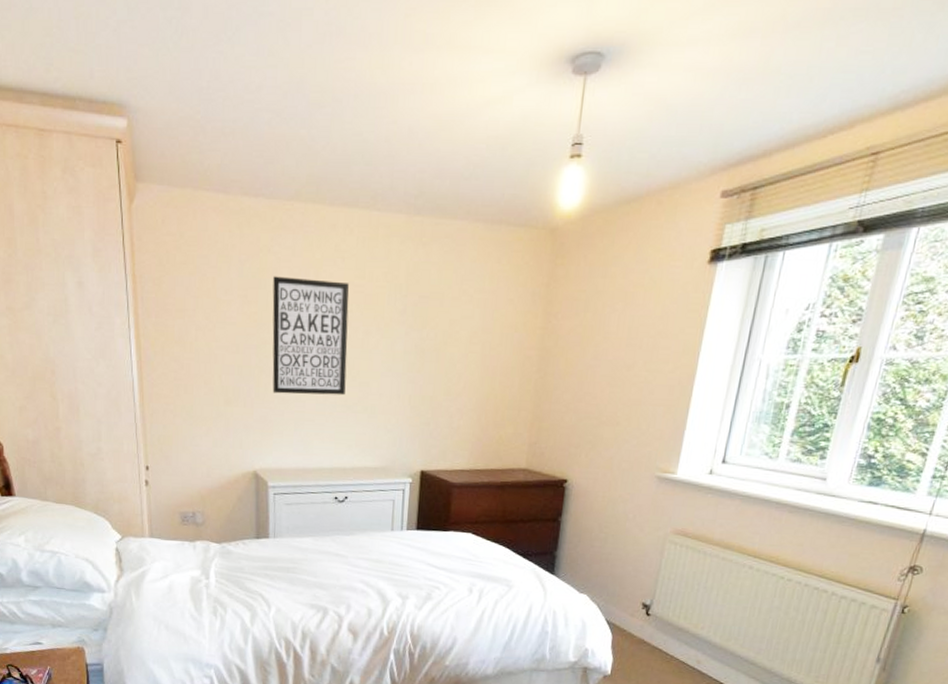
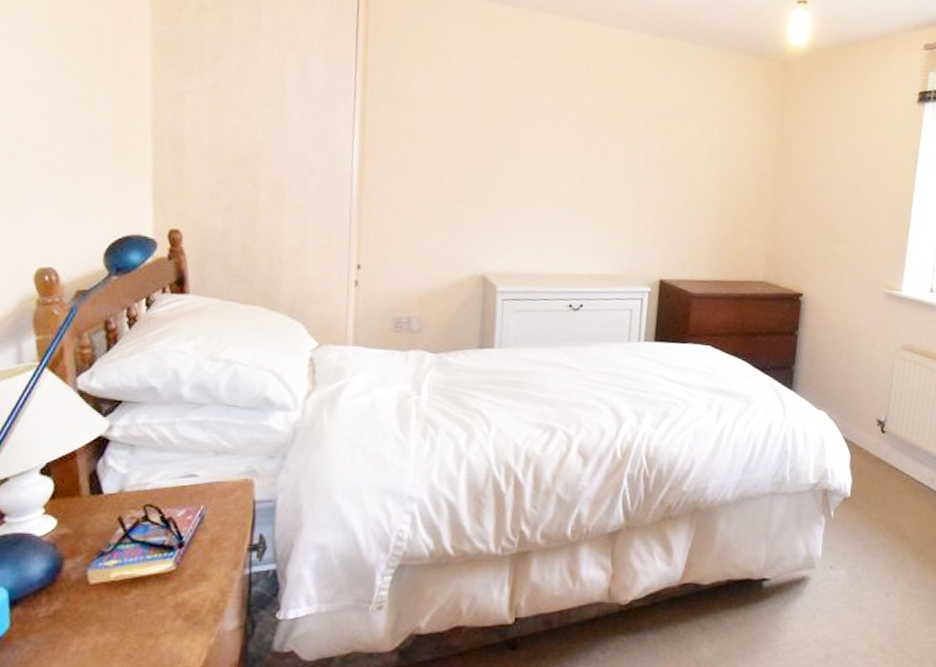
wall art: present [272,276,350,396] -> none [508,79,593,200]

